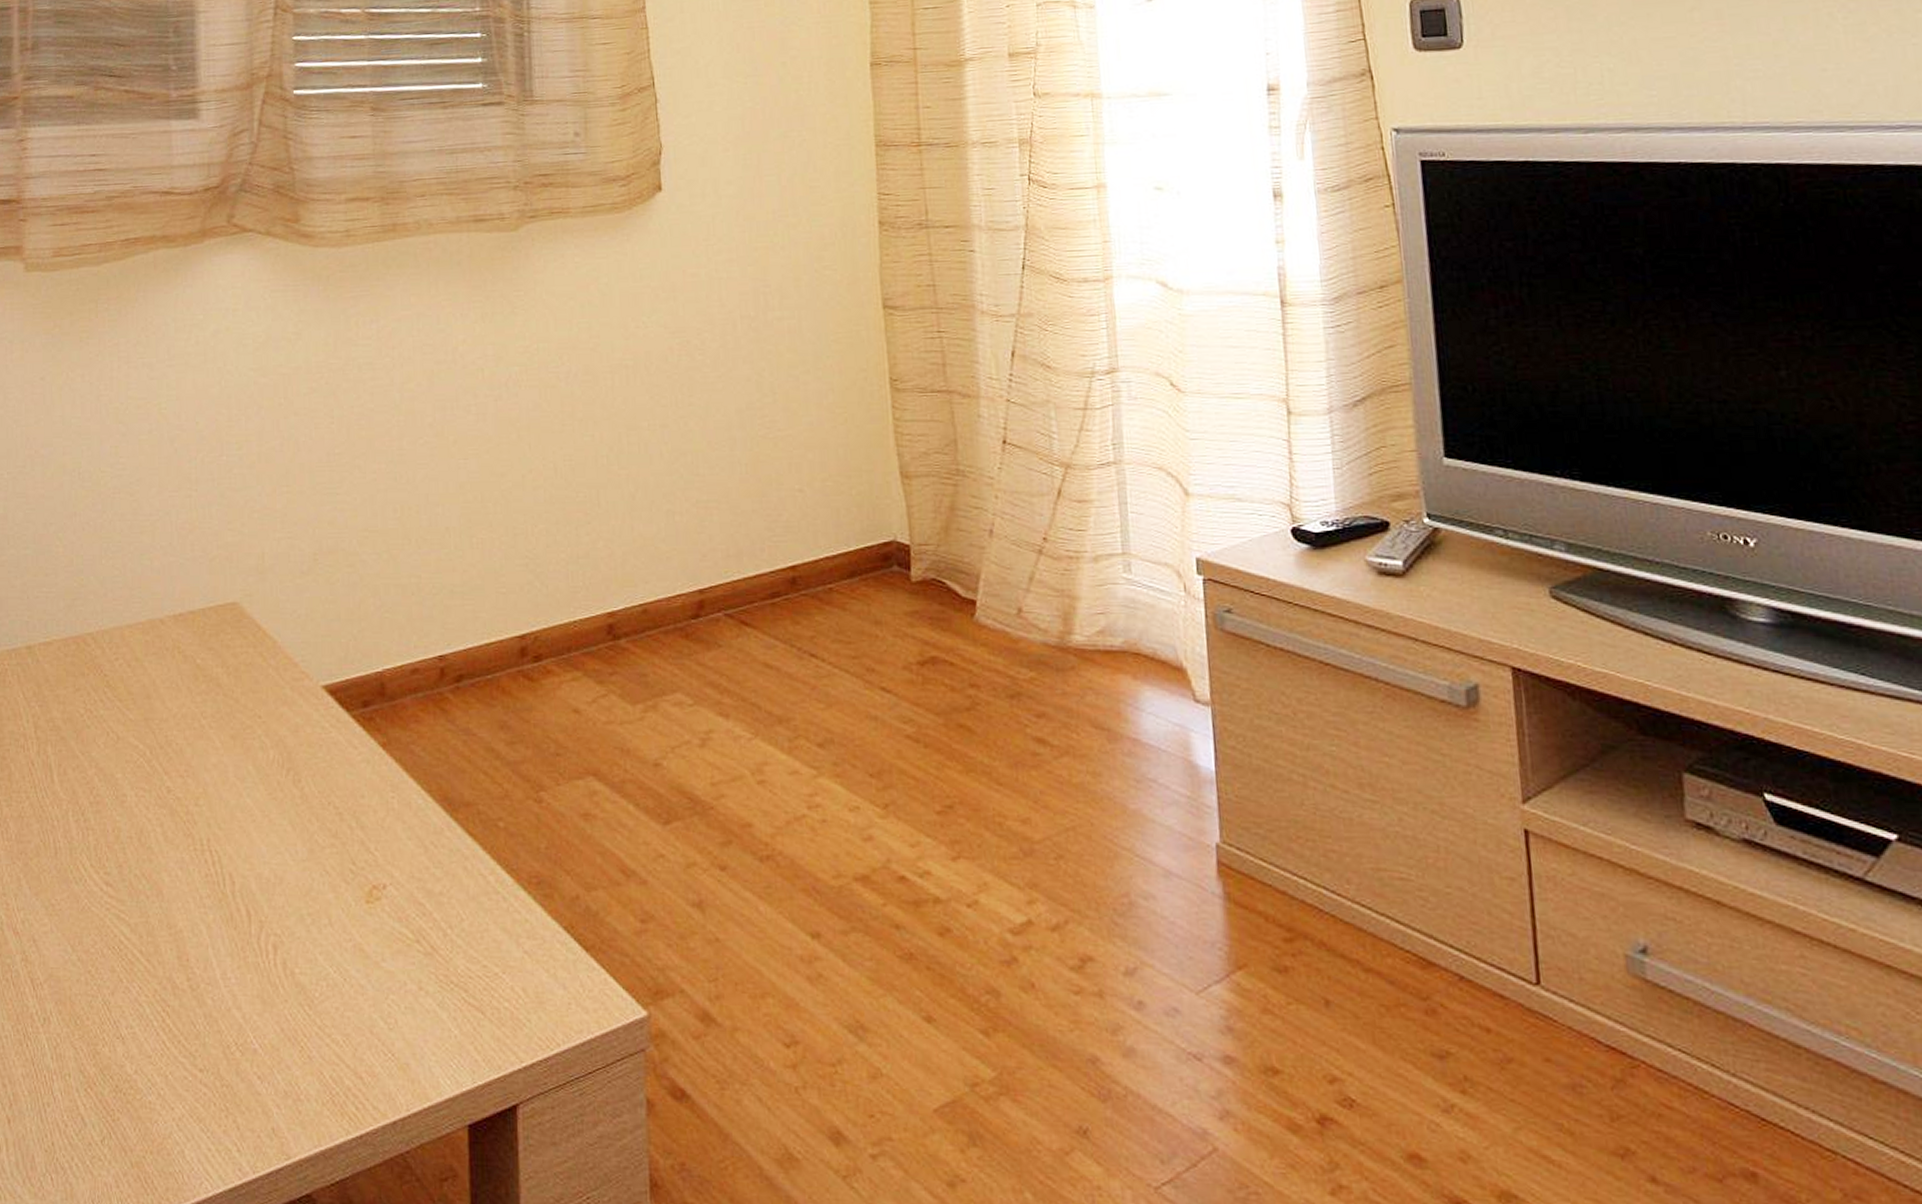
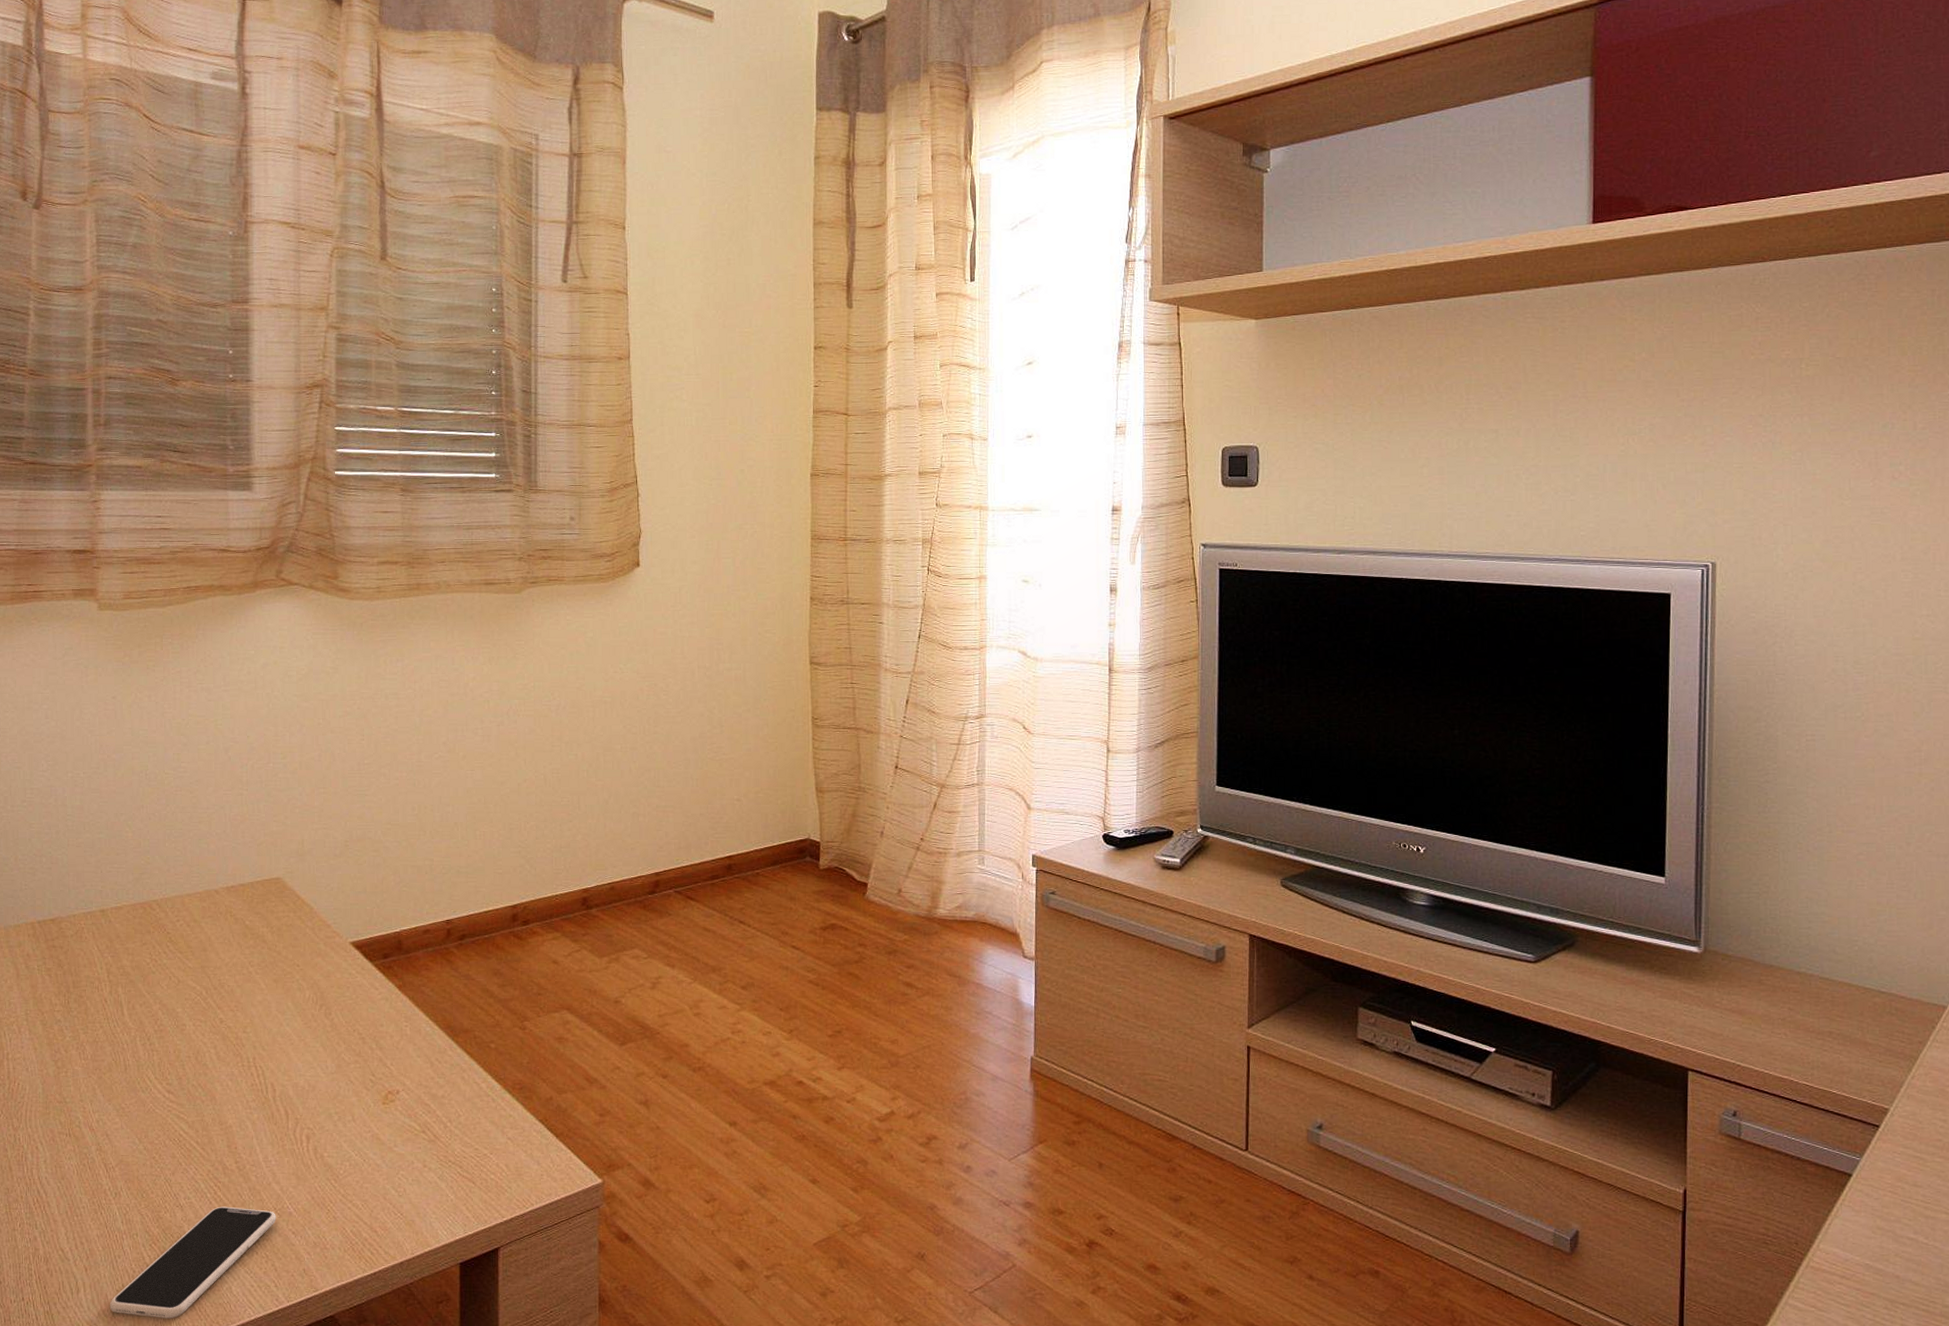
smartphone: none [36,1039,238,1192] -> present [109,1206,276,1319]

